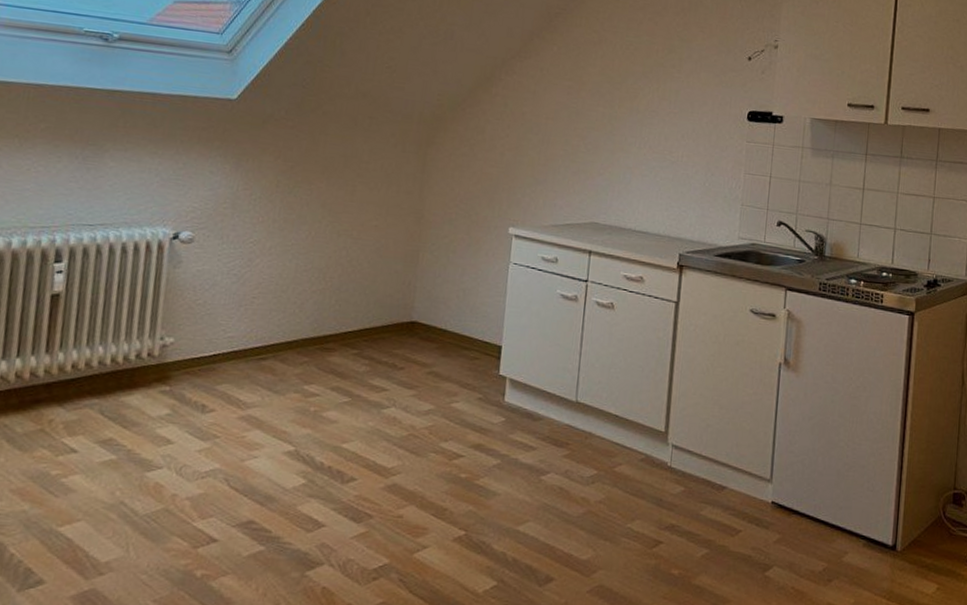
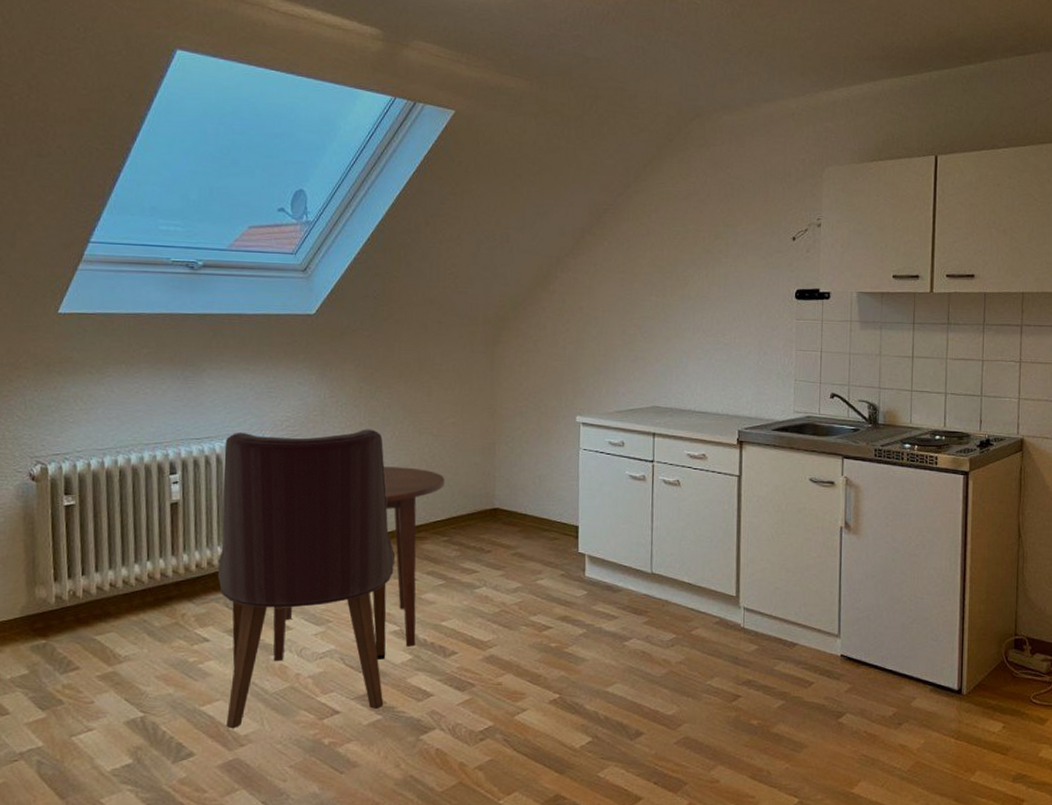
chair: none [85,220,299,555] -> present [217,429,396,729]
dining table: none [148,269,361,480] -> present [273,467,445,662]

